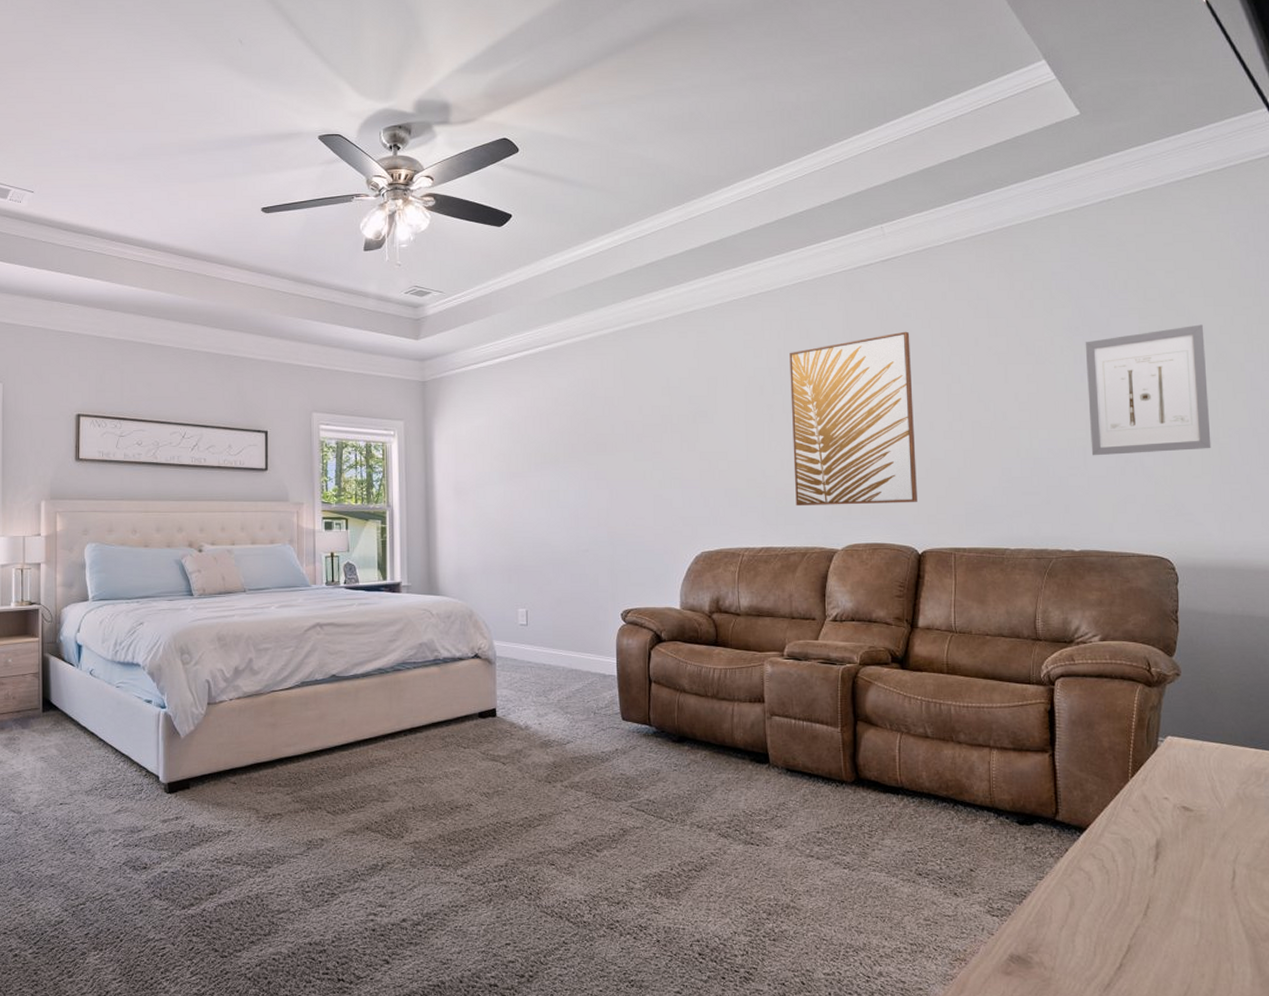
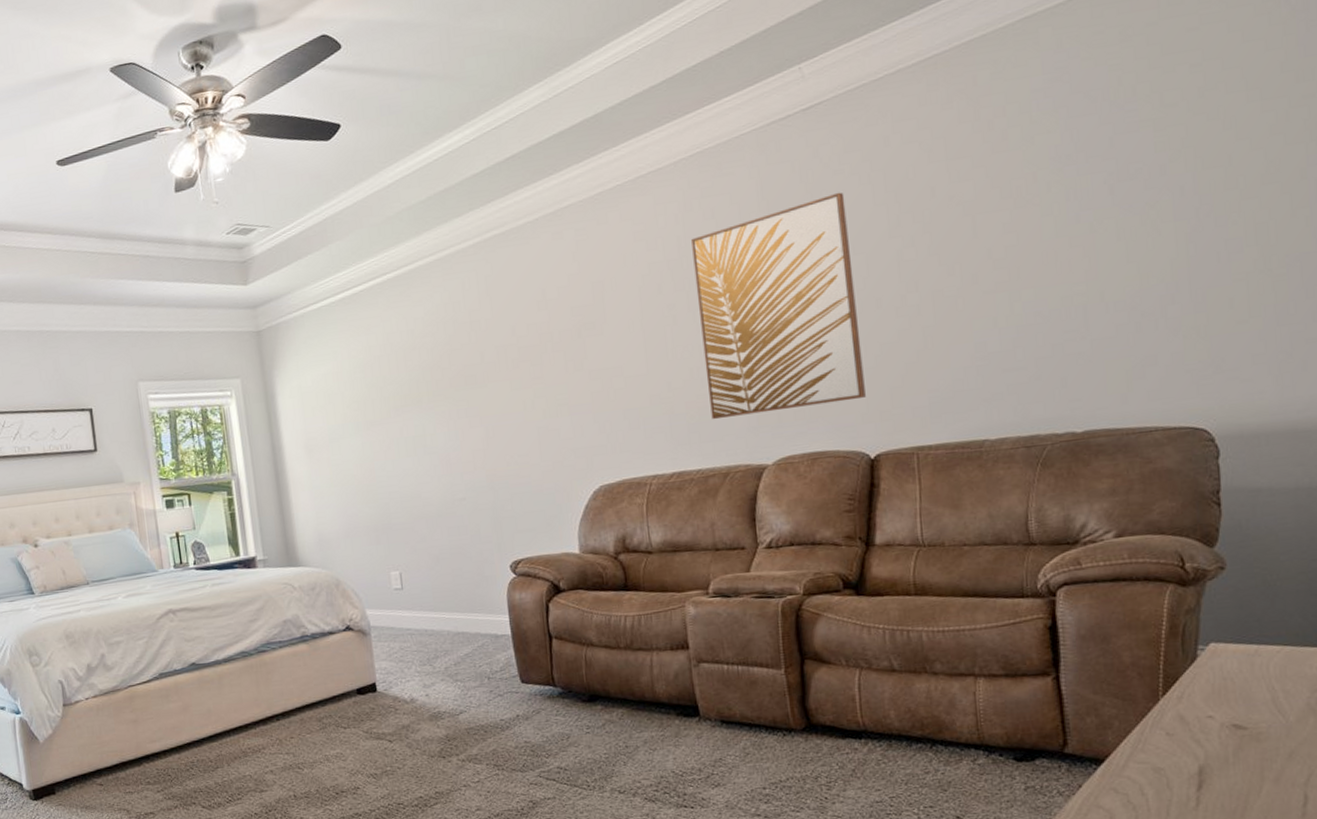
wall art: present [1085,324,1211,456] -> none [1080,126,1262,314]

